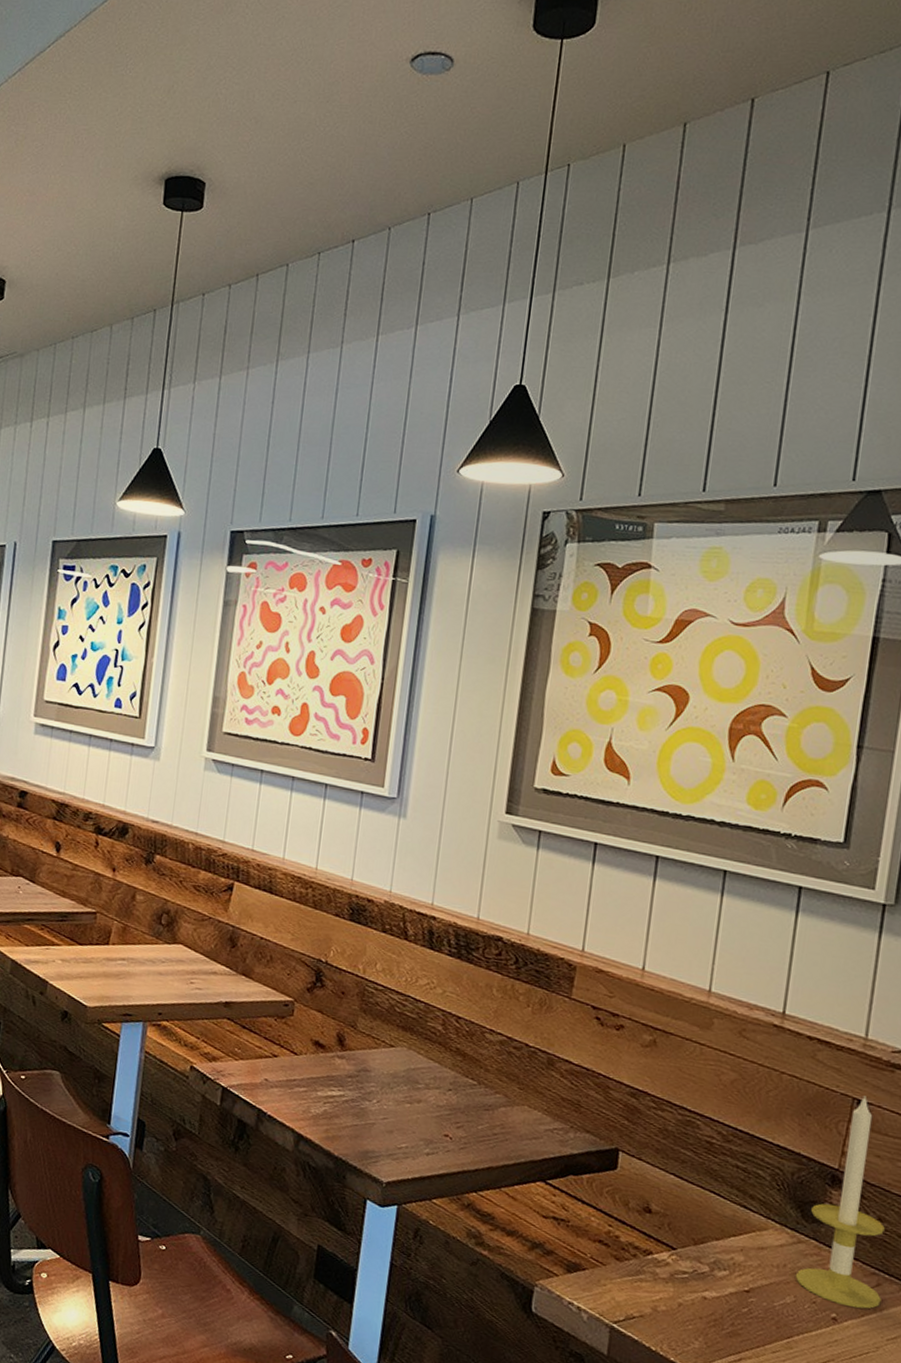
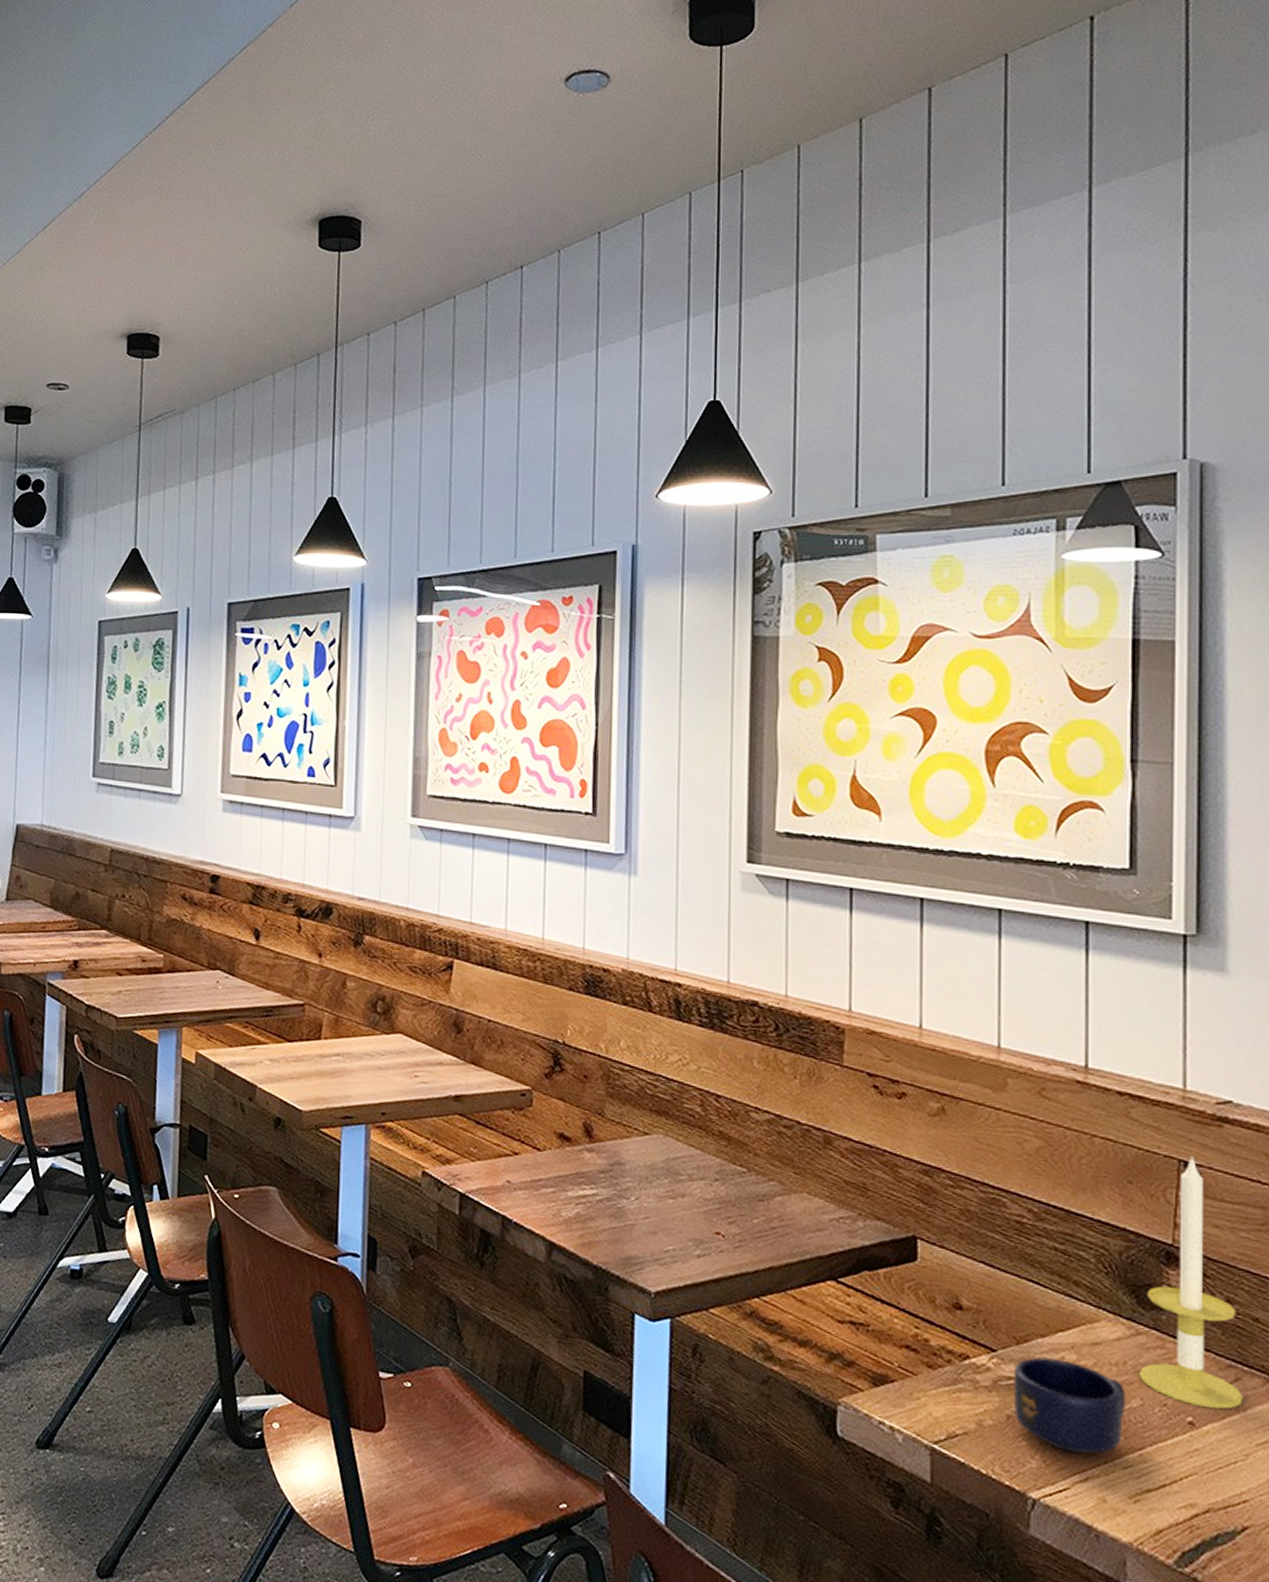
mug: none [685,1256,782,1339] -> present [1013,1357,1125,1454]

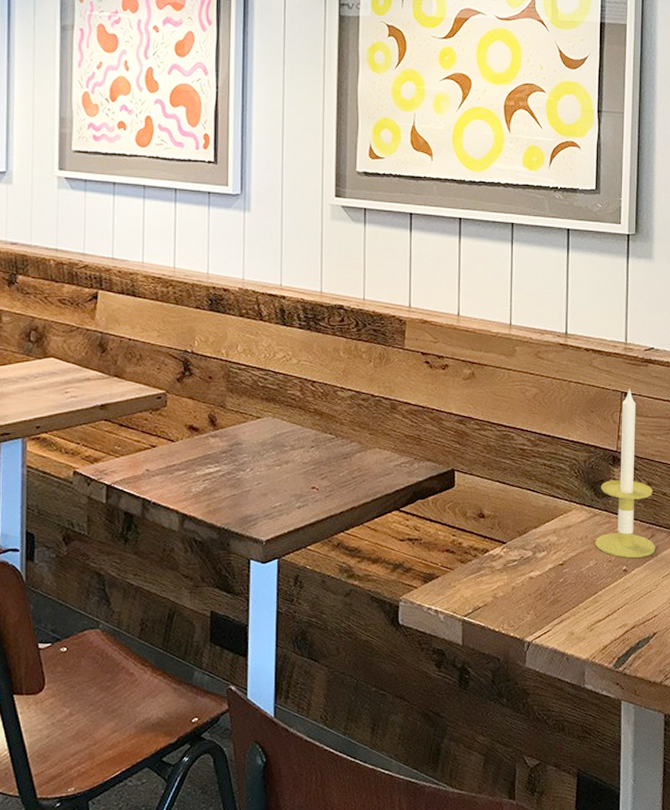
mug: present [1013,1357,1125,1454] -> none [516,541,586,605]

